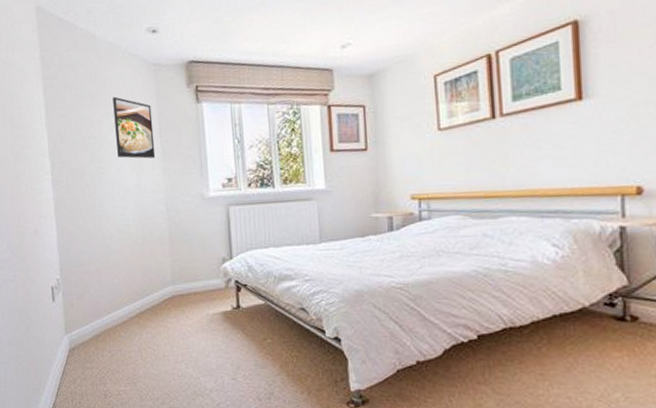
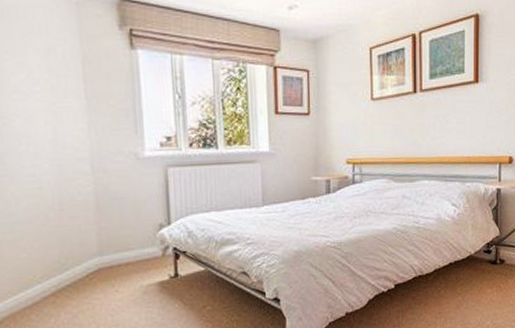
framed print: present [112,96,156,159] -> none [18,29,78,109]

